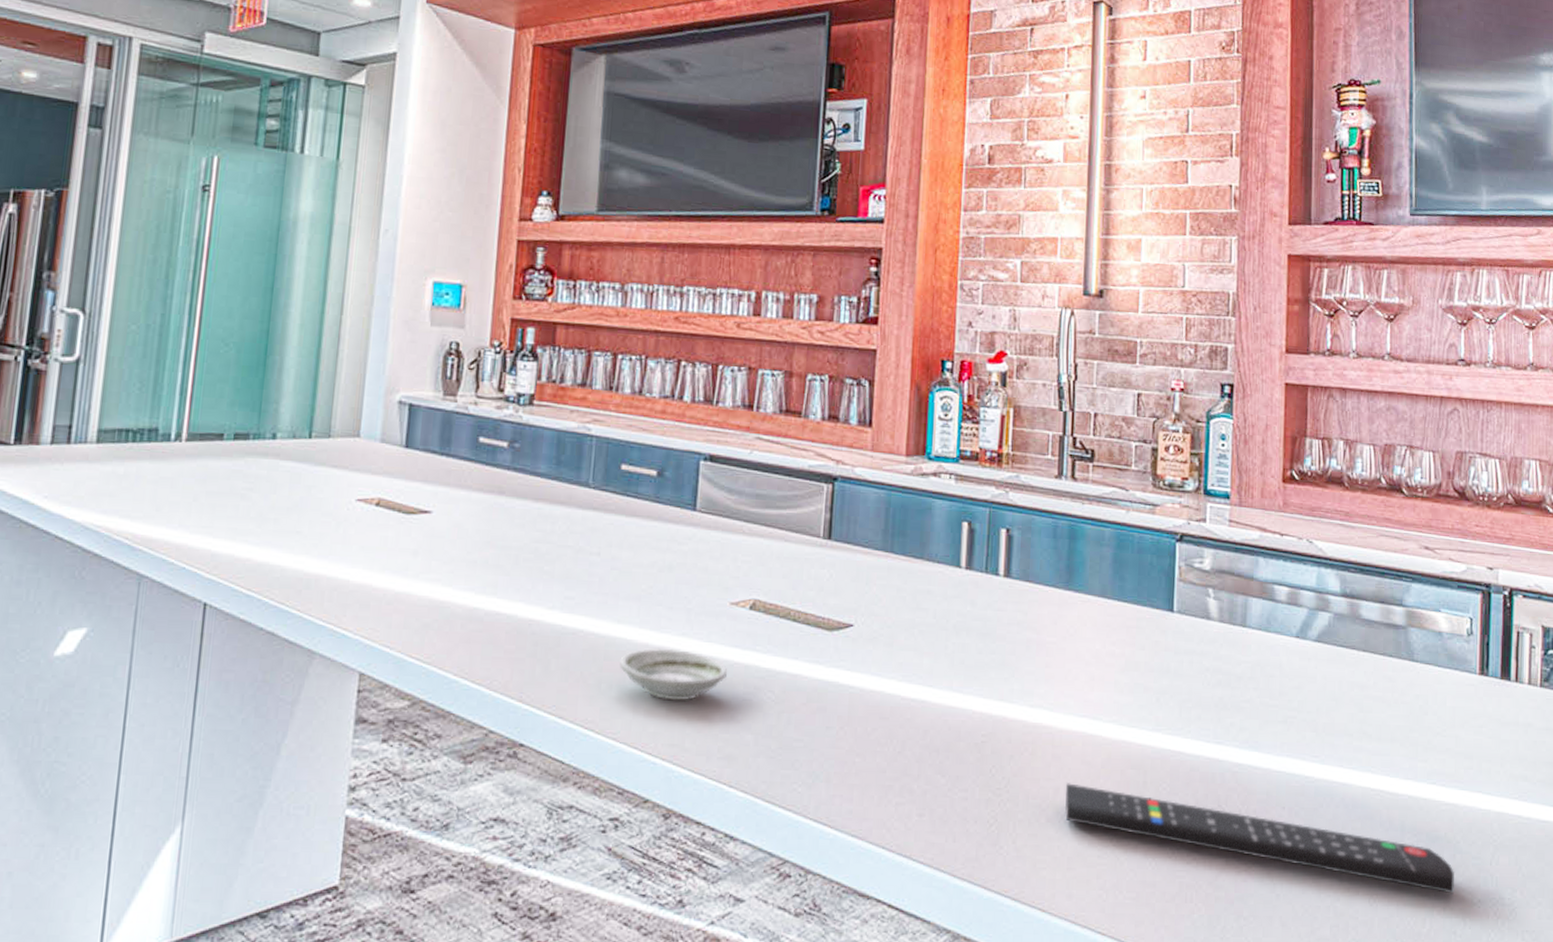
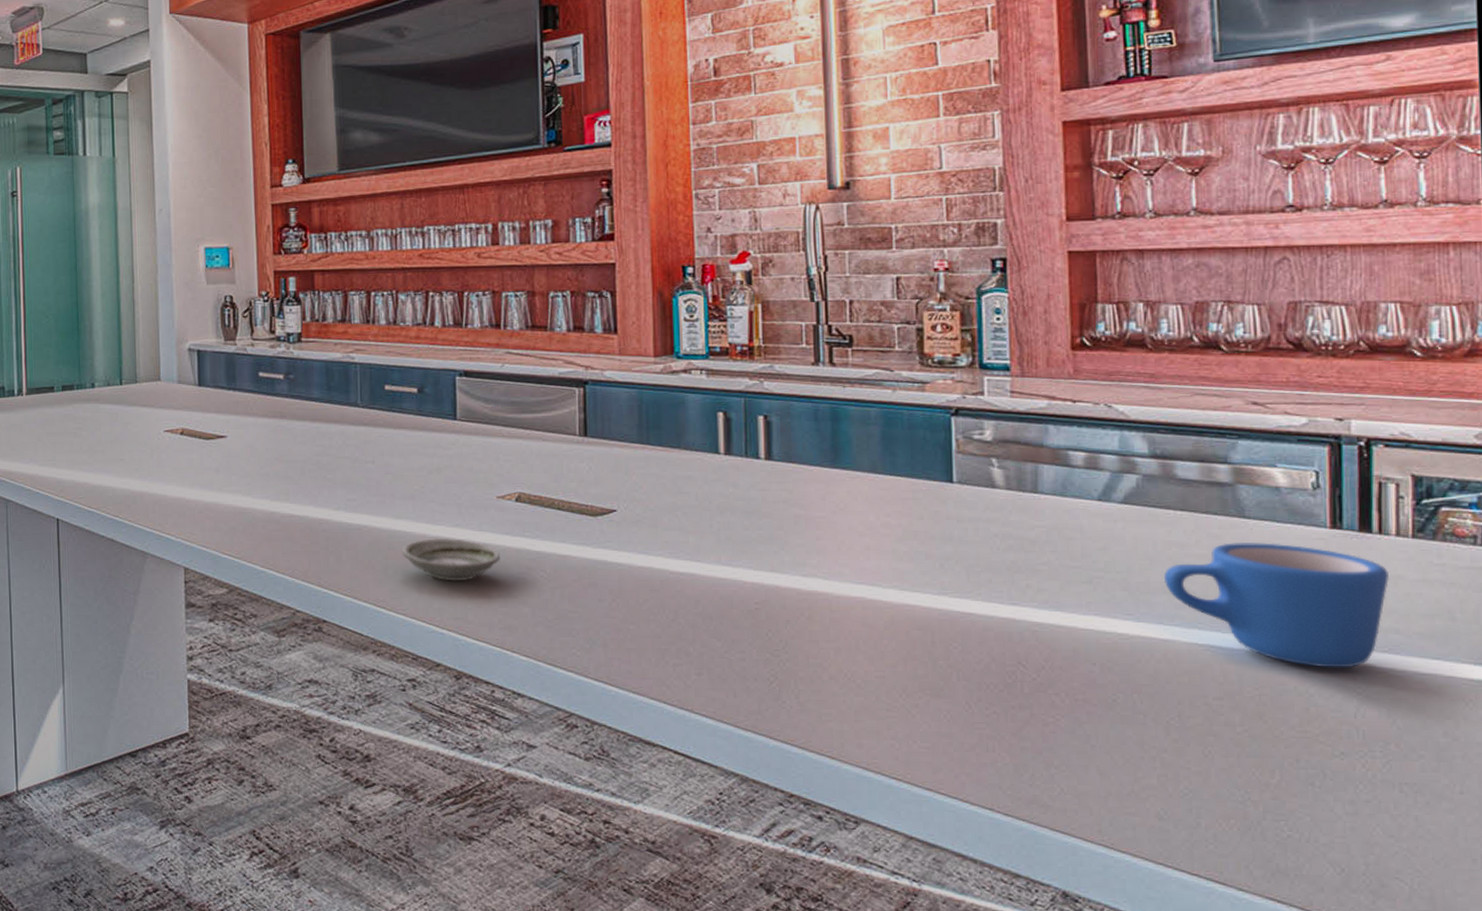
remote control: present [1064,783,1454,894] -> none [846,644,1309,746]
mug: none [1346,685,1521,815] -> present [1164,543,1389,669]

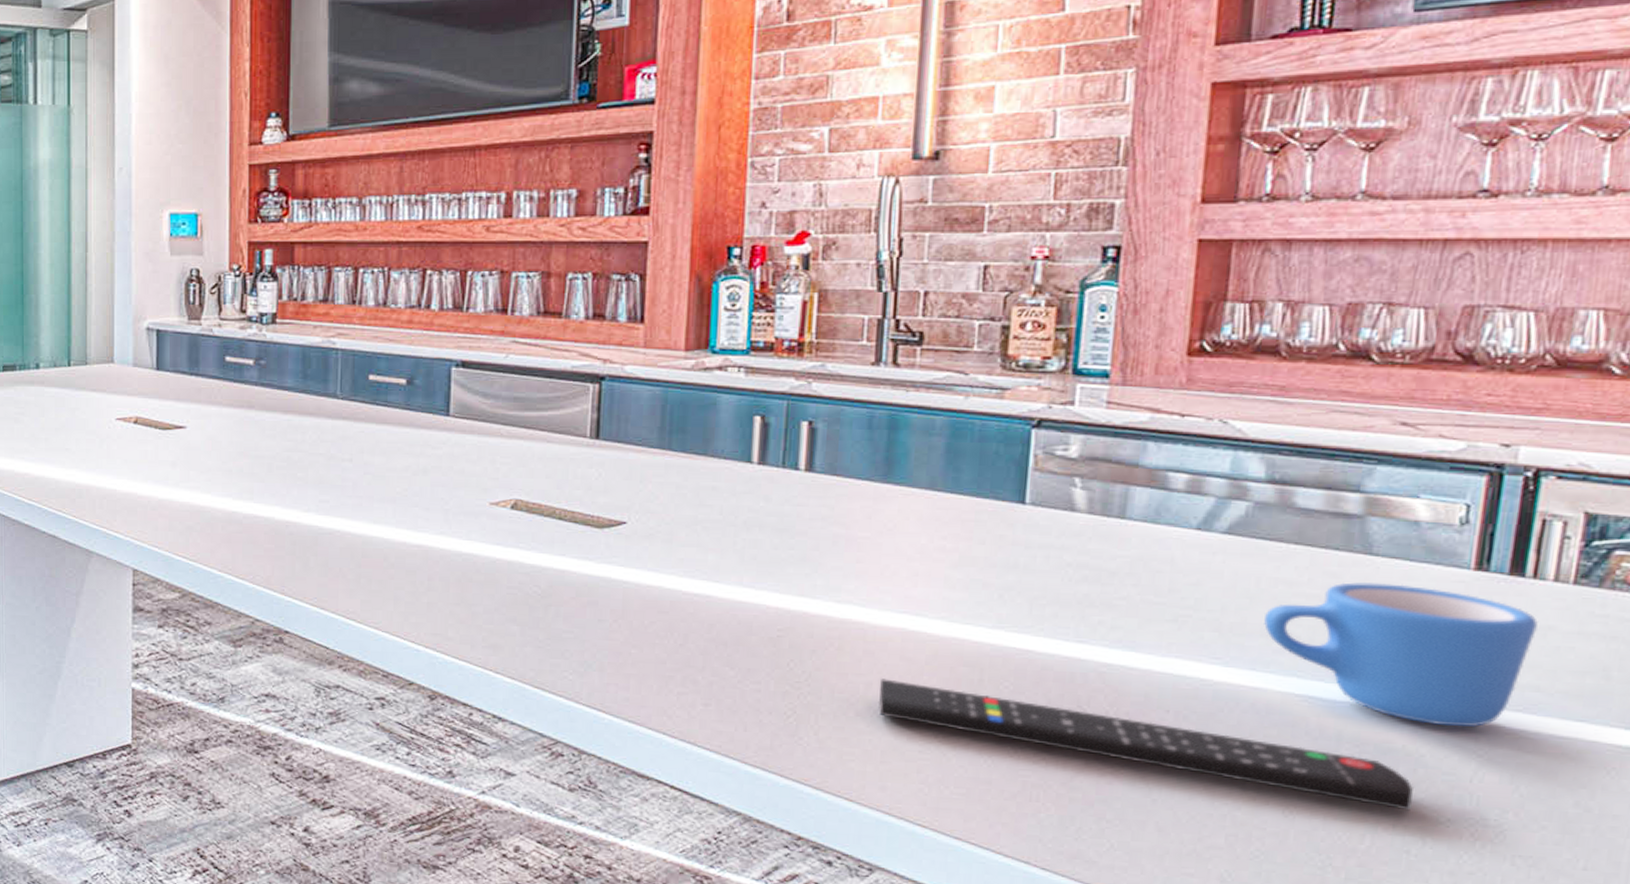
saucer: present [402,537,500,582] -> none [378,546,489,595]
remote control: none [846,644,1309,746] -> present [878,678,1413,811]

